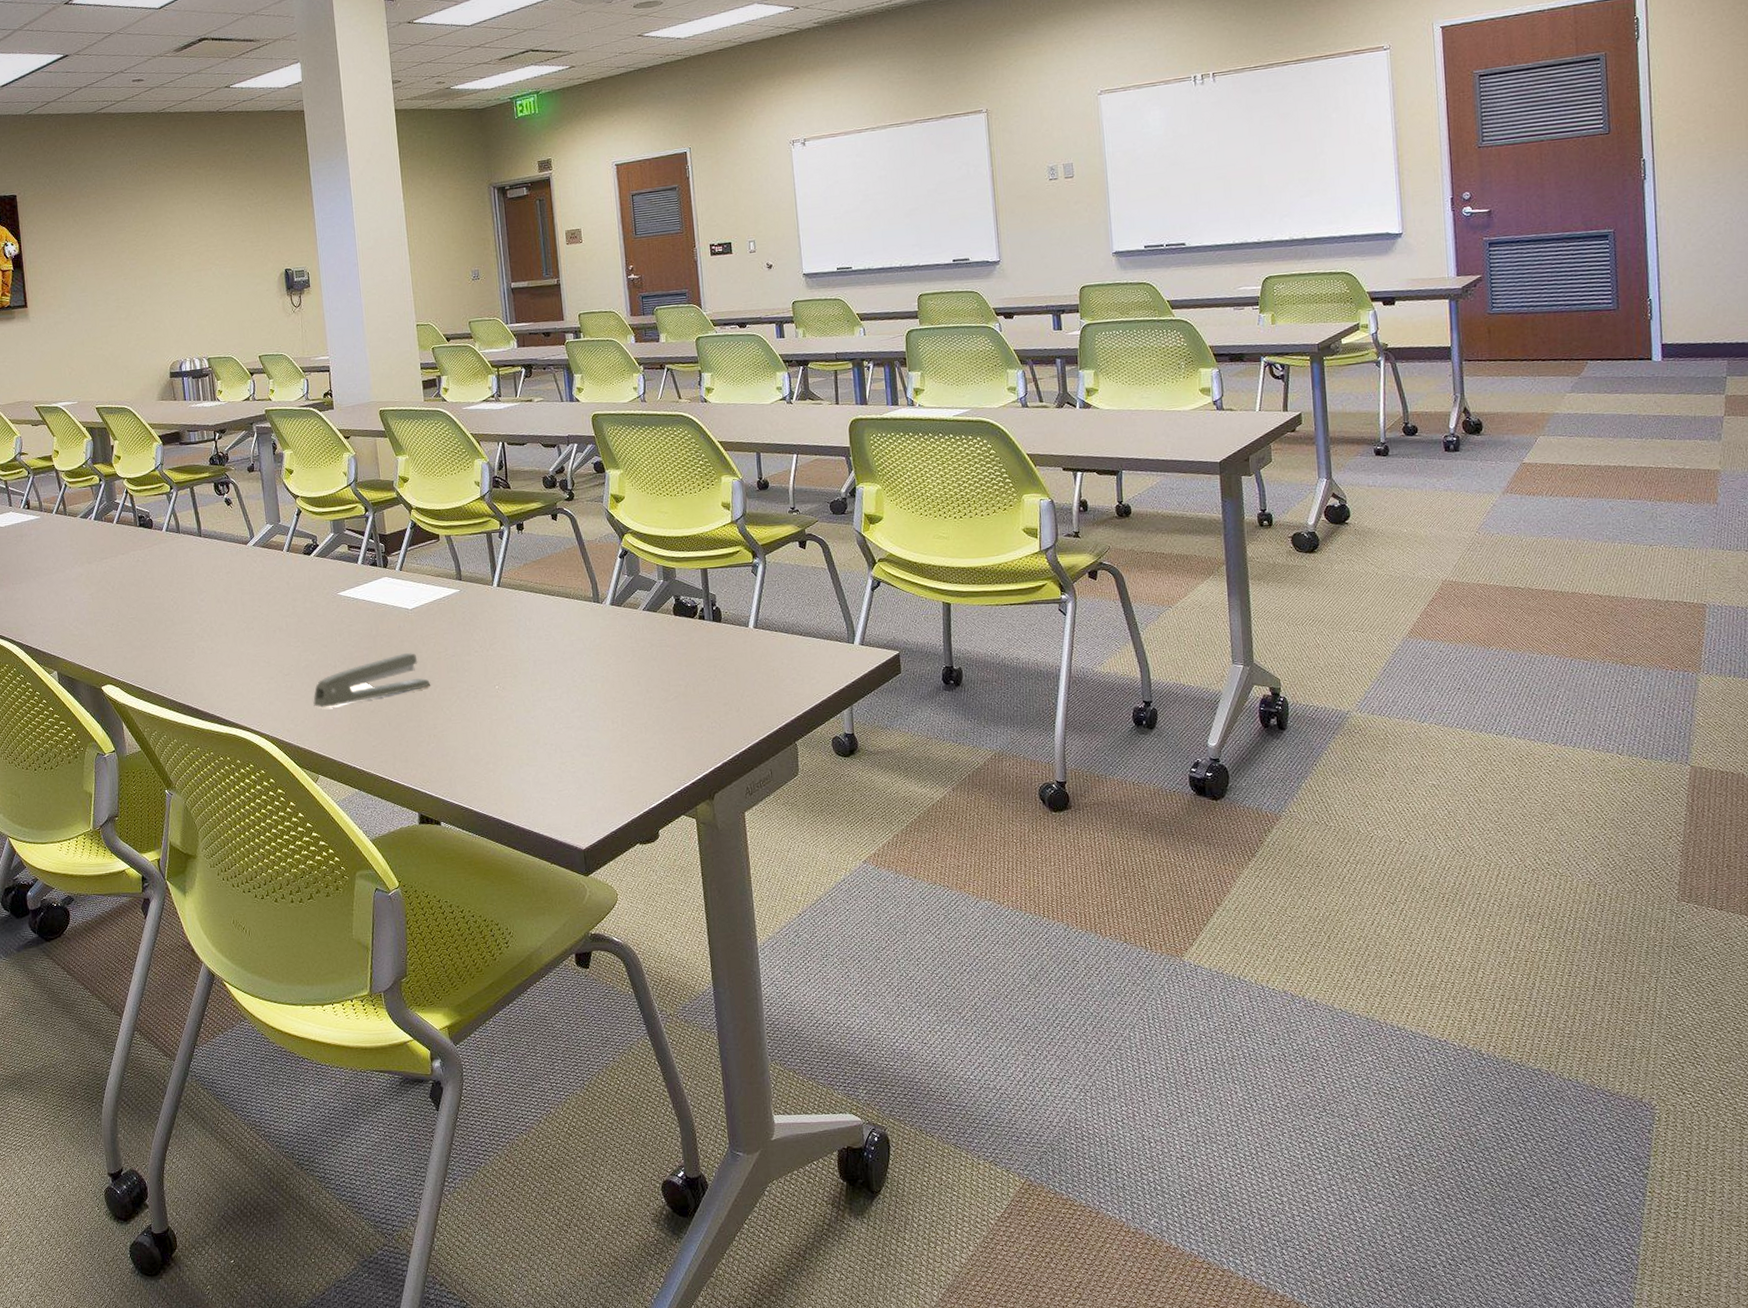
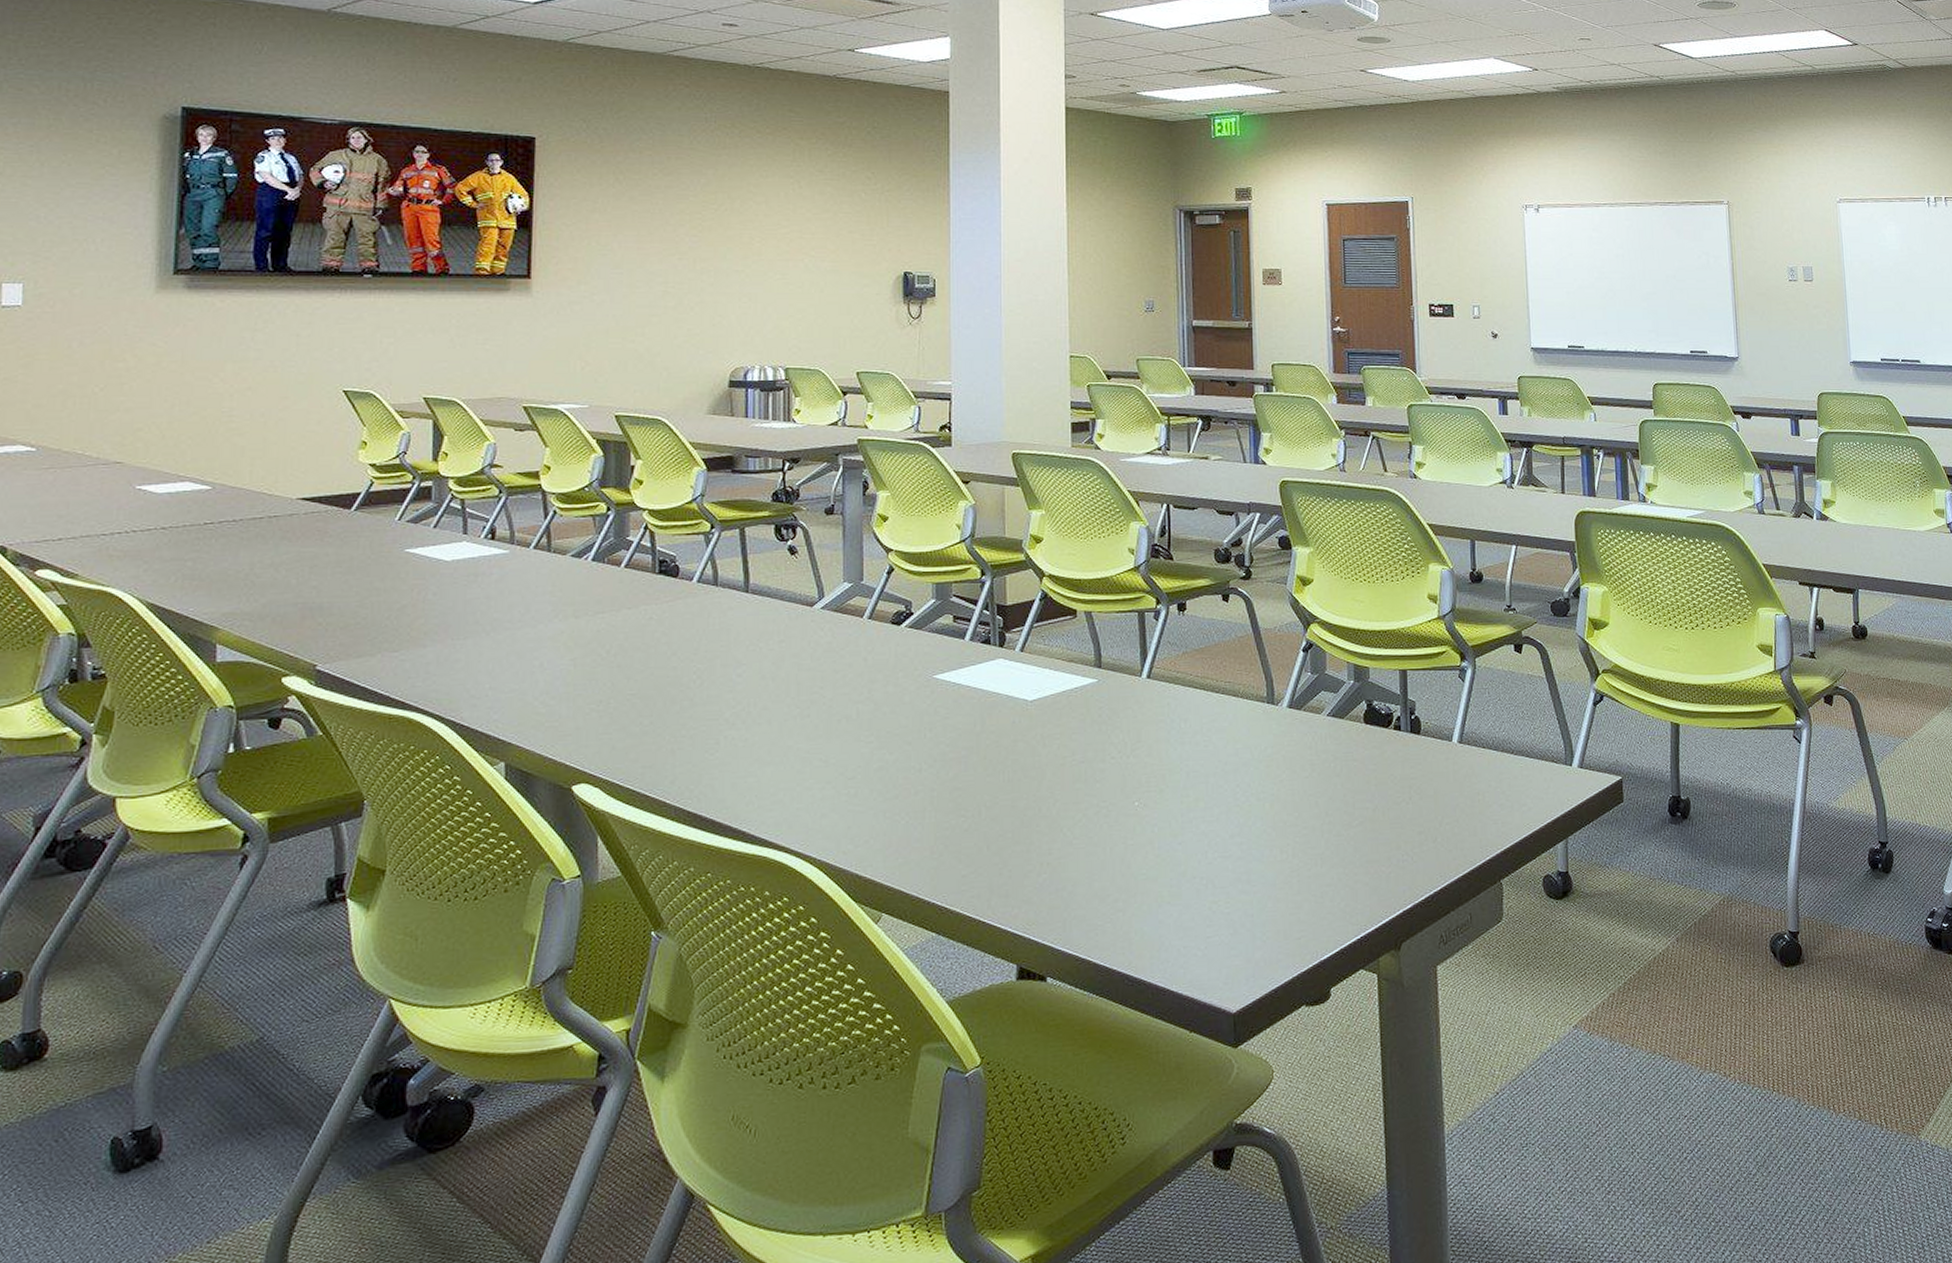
stapler: present [313,652,431,708] -> none [884,755,1050,824]

